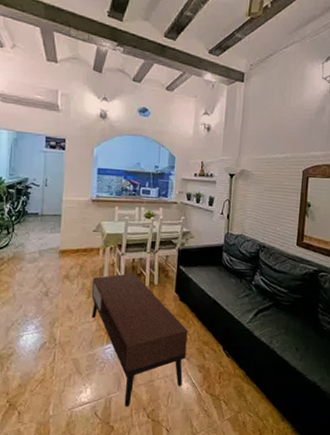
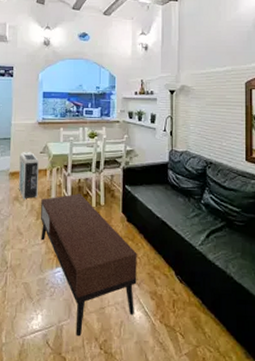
air purifier: none [69,229,92,278] -> present [19,151,40,200]

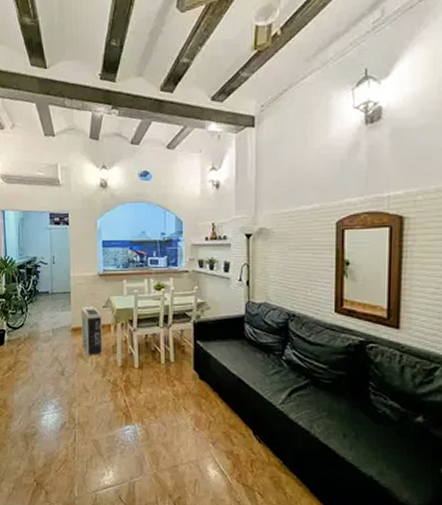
coffee table: present [40,194,137,337] -> none [106,350,211,493]

